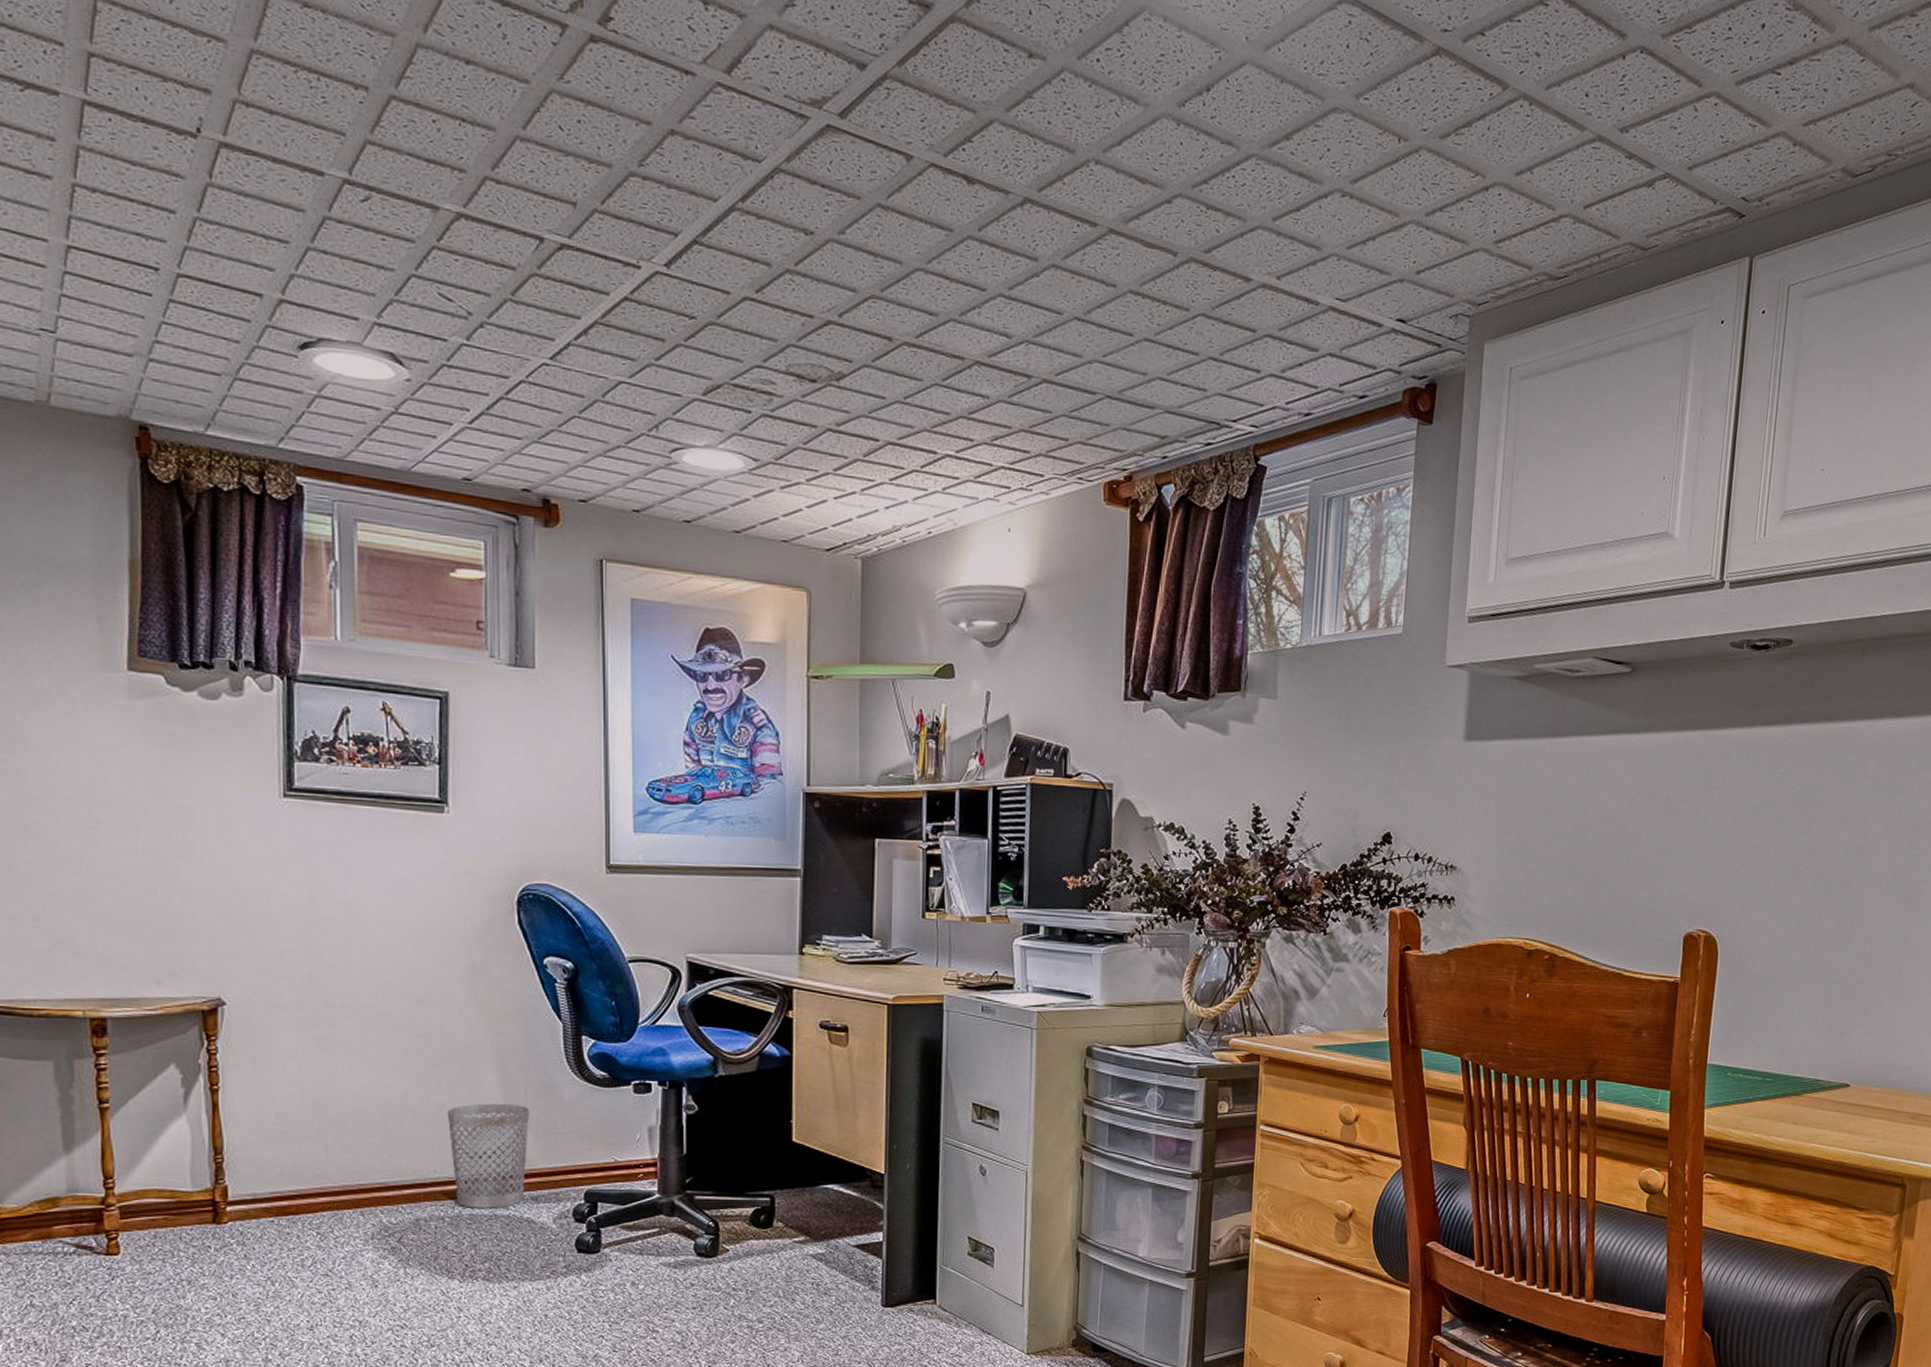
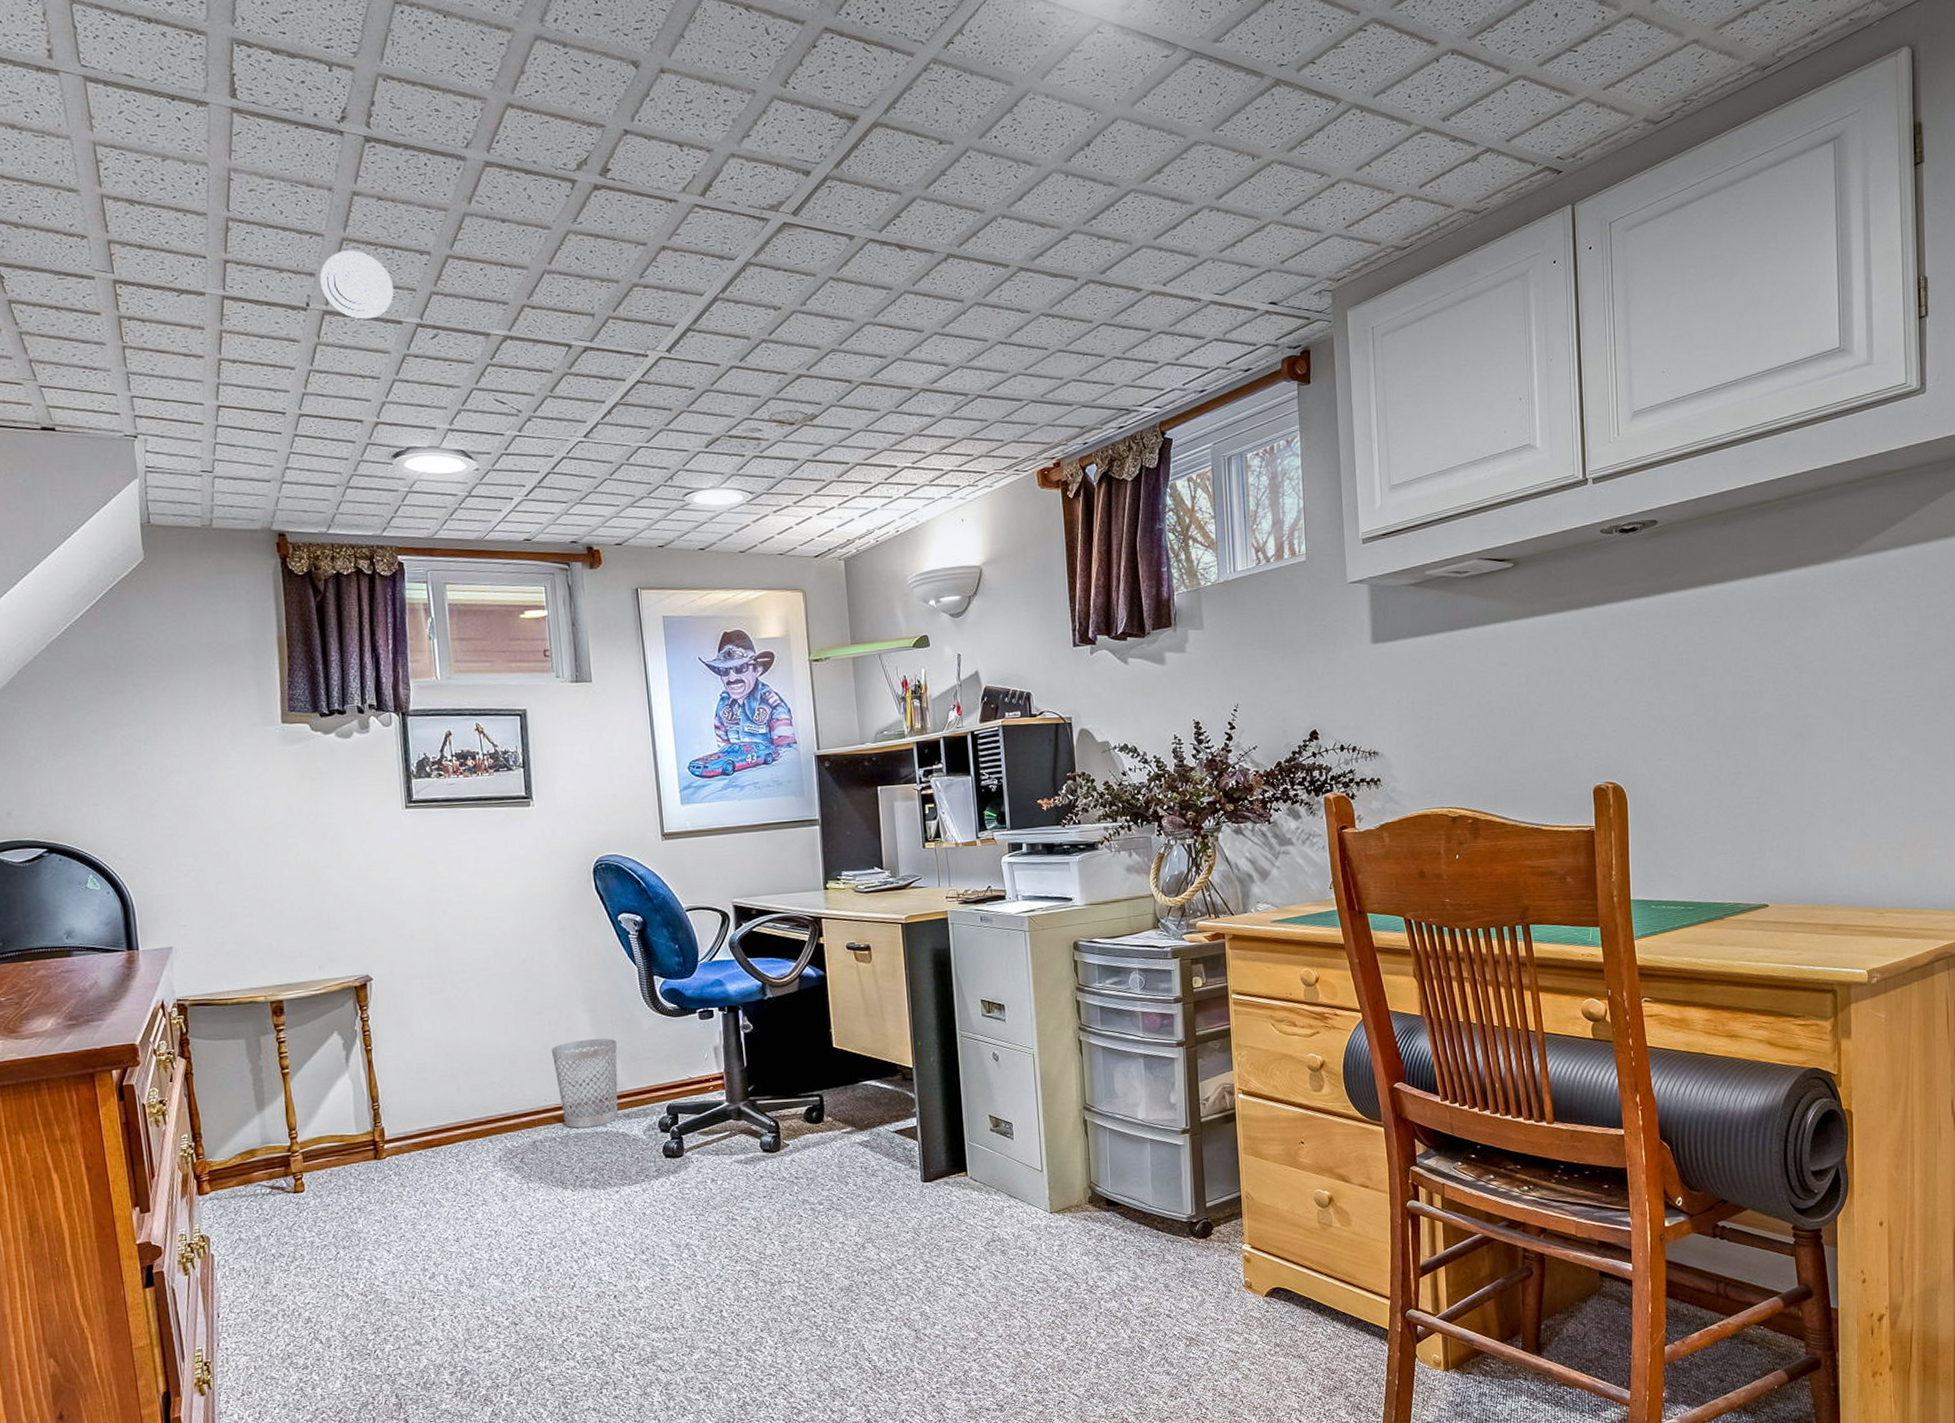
smoke detector: none [218,65,316,164] -> present [320,250,394,320]

